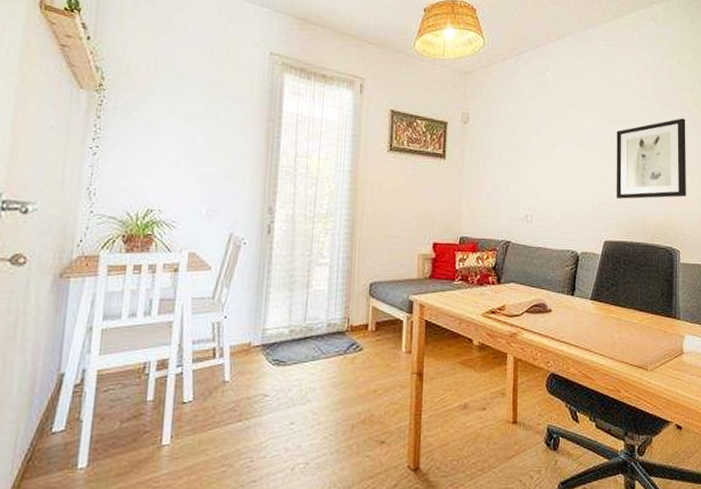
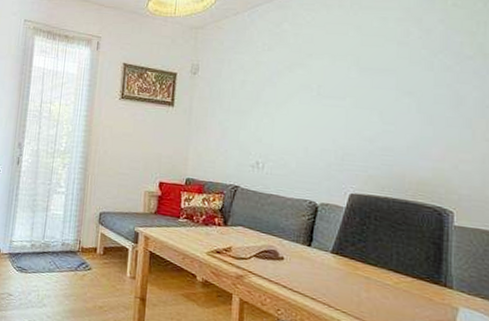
wall art: present [616,118,686,199] -> none [366,65,465,153]

